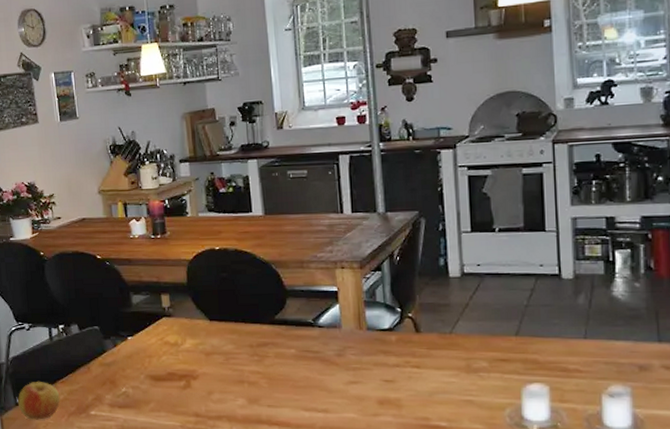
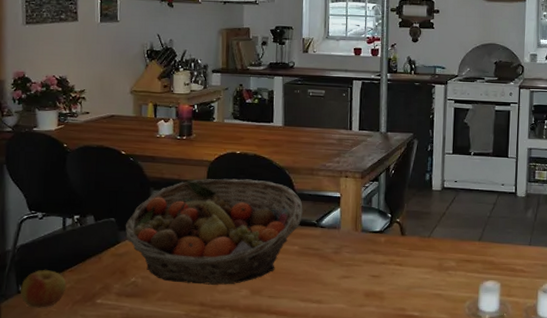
fruit basket: none [109,277,296,394] -> present [125,178,303,285]

